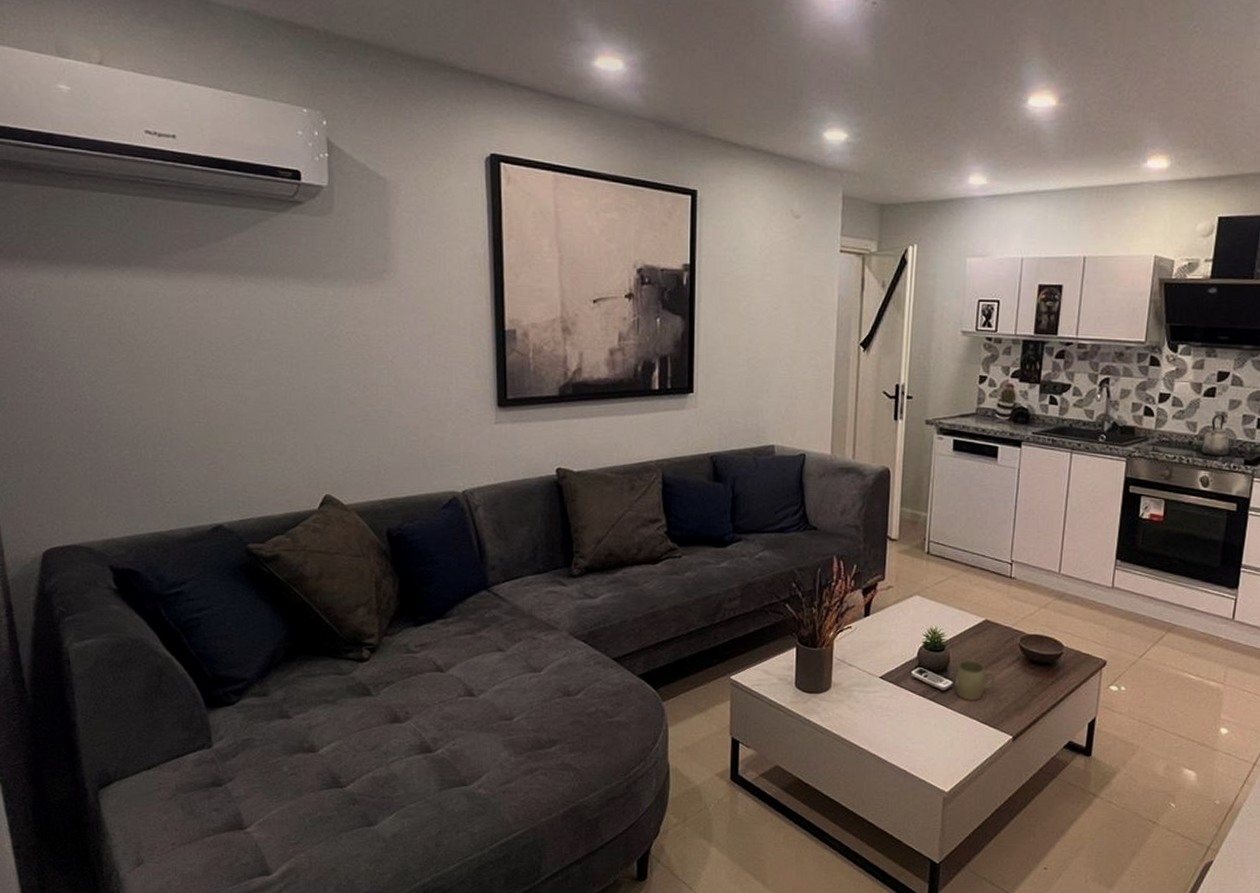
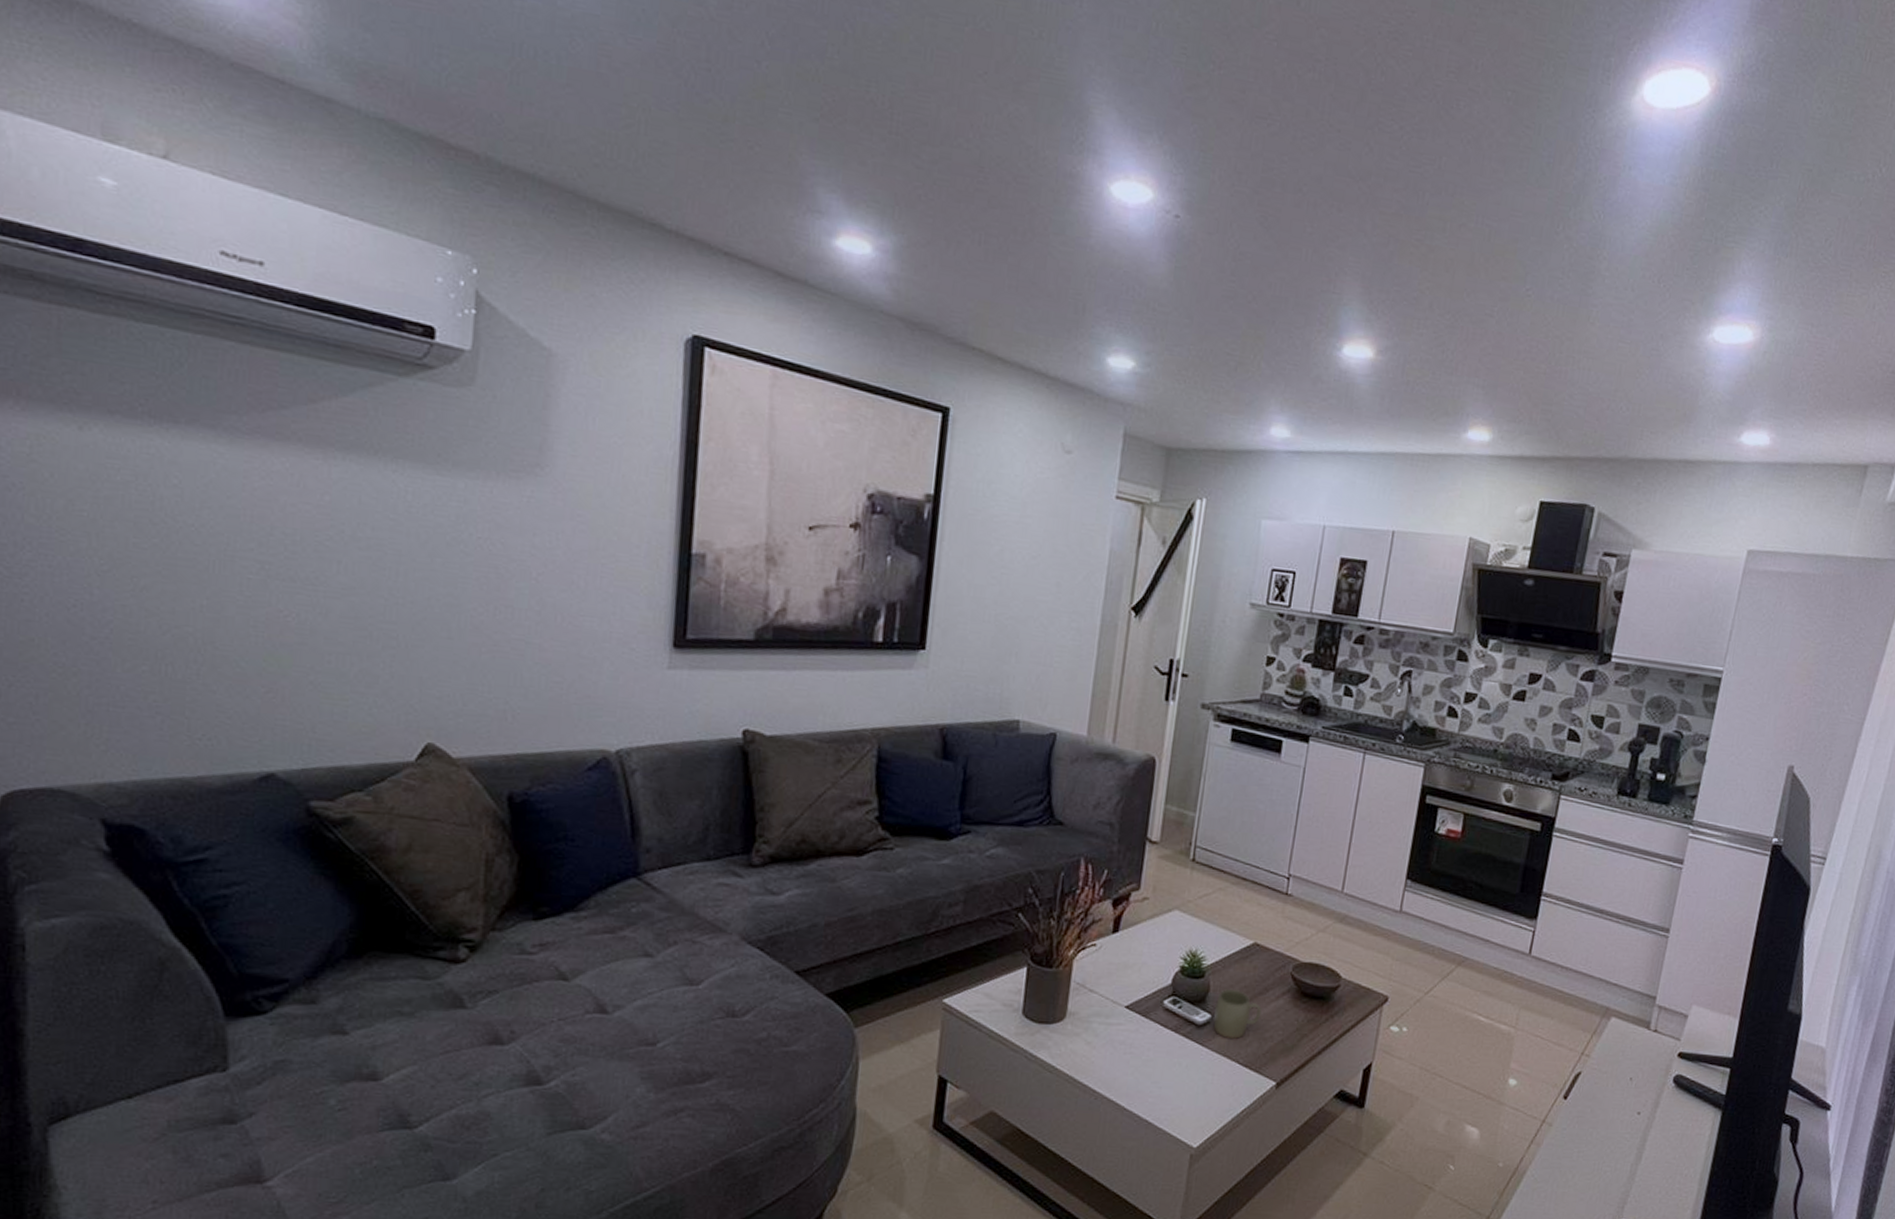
kettle: present [1201,413,1230,457] -> none [1506,720,1538,769]

